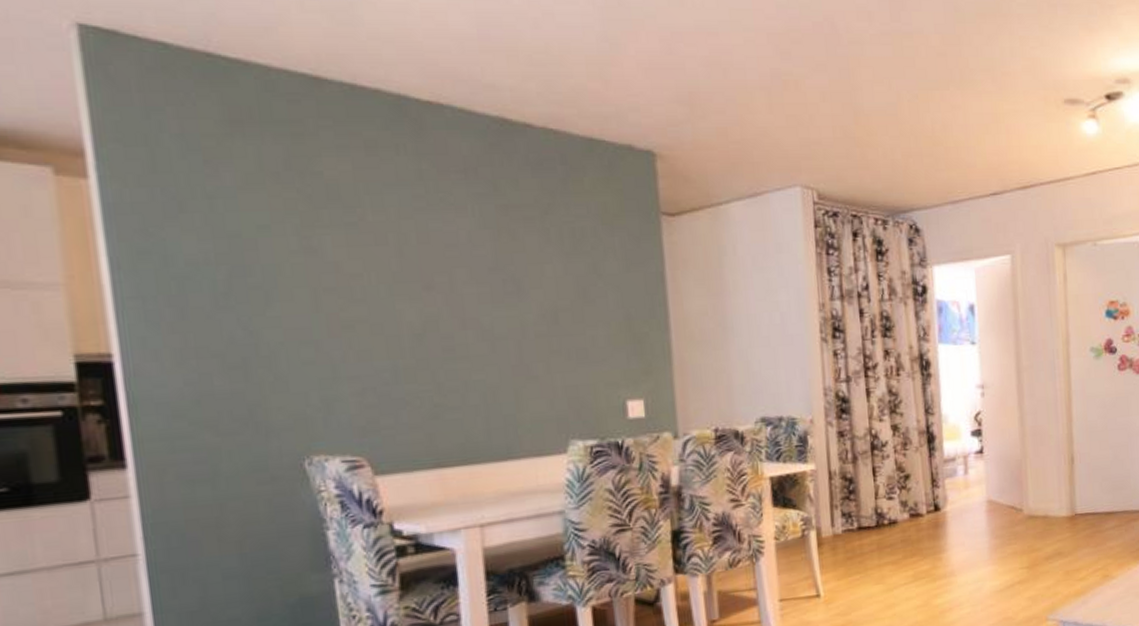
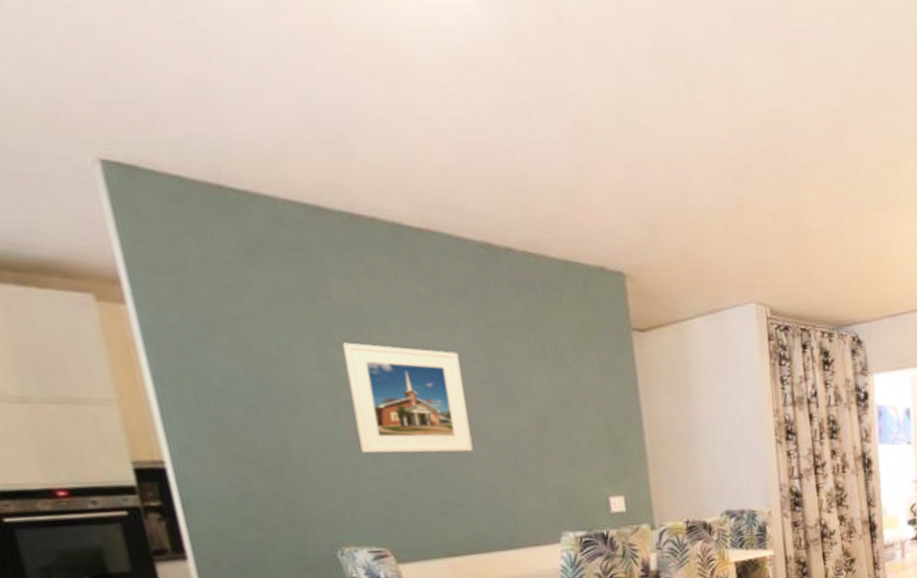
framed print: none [331,224,472,348] -> present [343,342,473,454]

